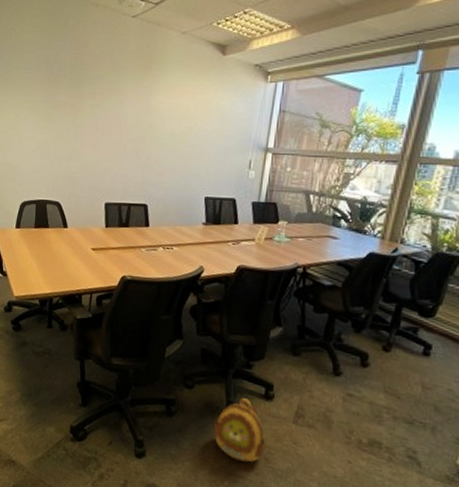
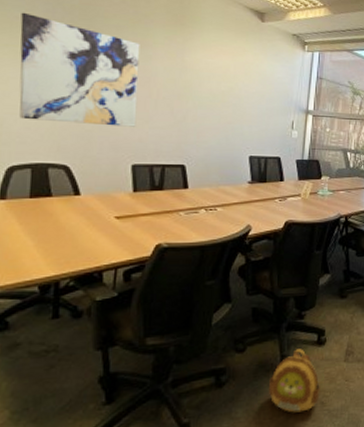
wall art: none [29,73,114,169] -> present [19,12,140,127]

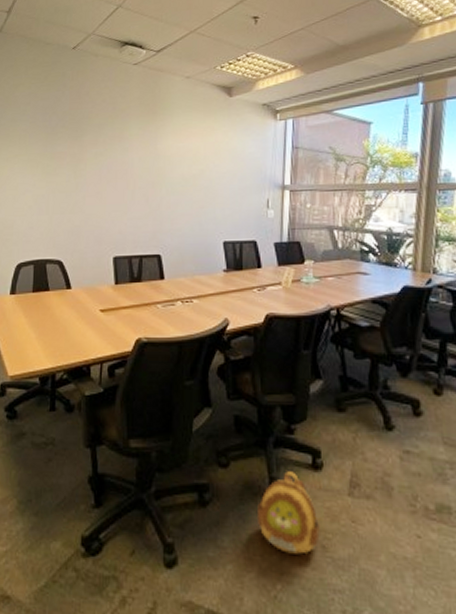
wall art: present [19,12,140,127] -> none [25,125,118,220]

